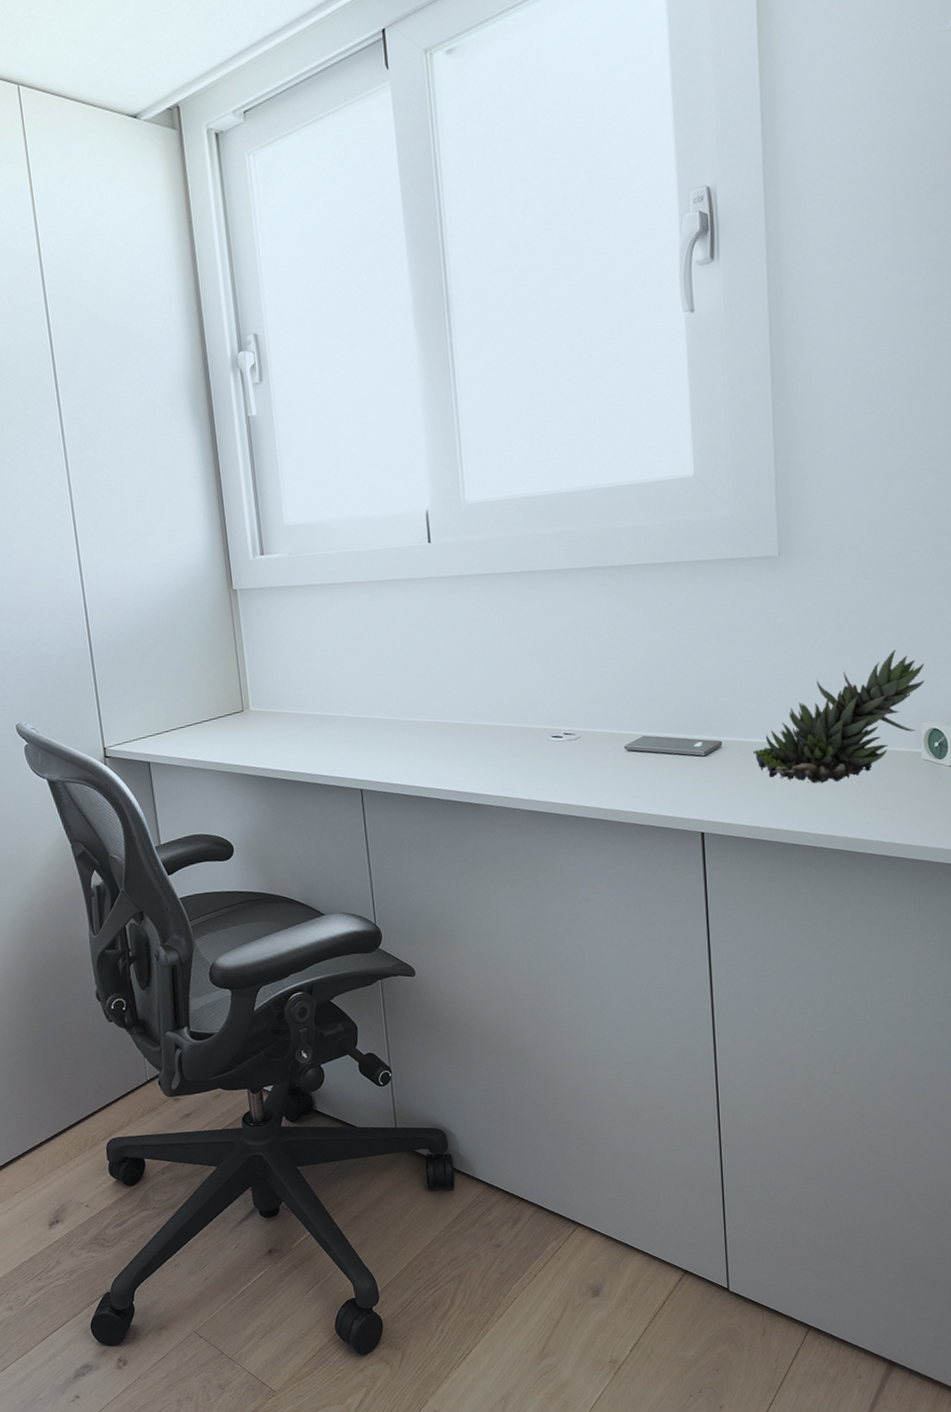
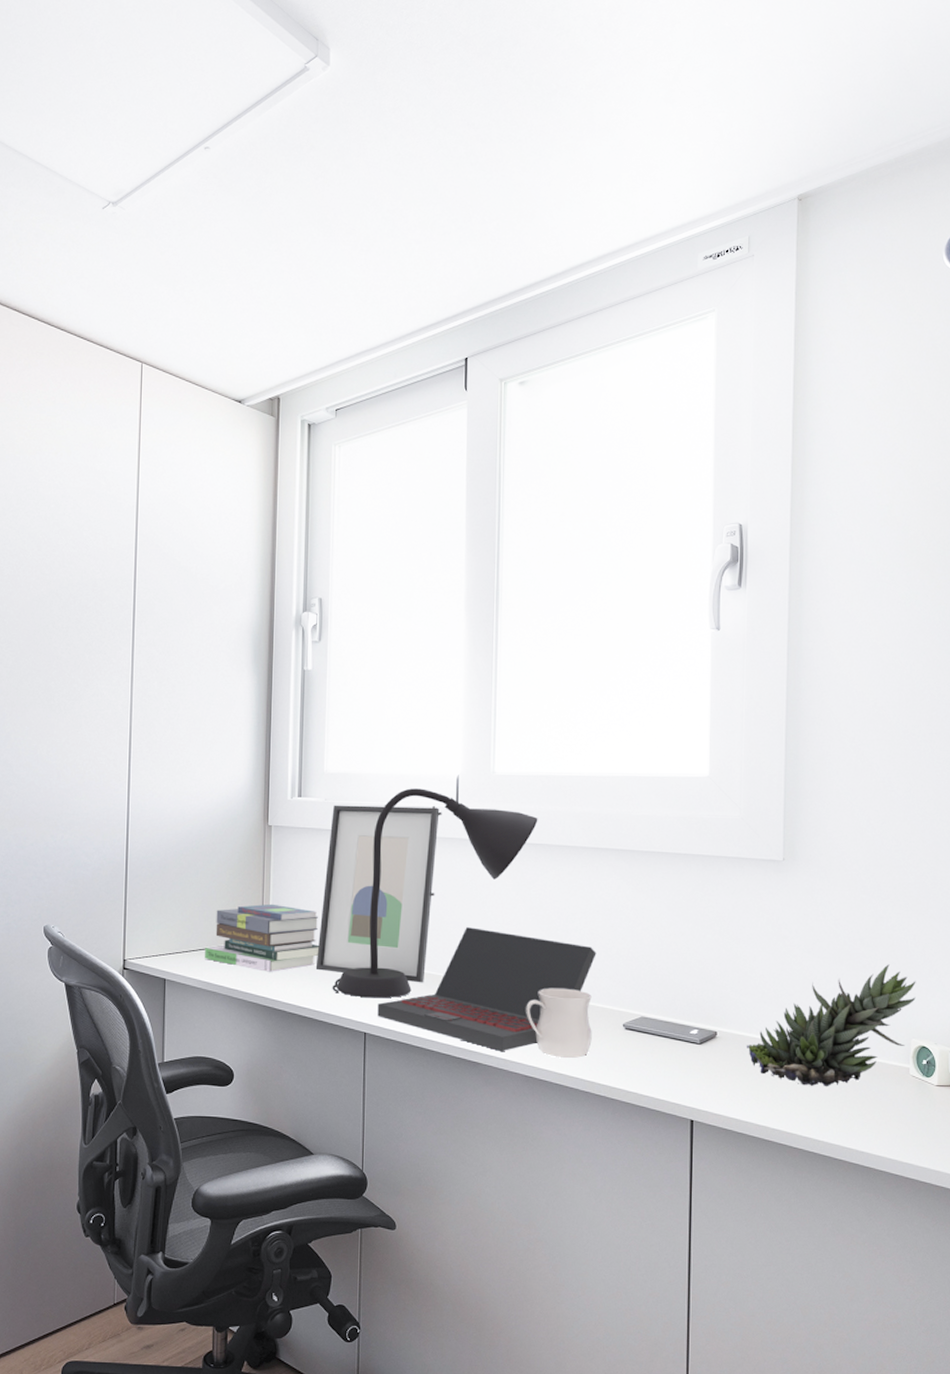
books: none [186,671,304,742] -> present [205,904,320,972]
picture frame: none [298,545,417,733] -> present [315,805,442,983]
desk lamp: none [322,529,517,754] -> present [332,788,538,998]
laptop: none [371,668,591,790] -> present [377,927,596,1051]
mug: none [523,717,594,789] -> present [526,988,592,1059]

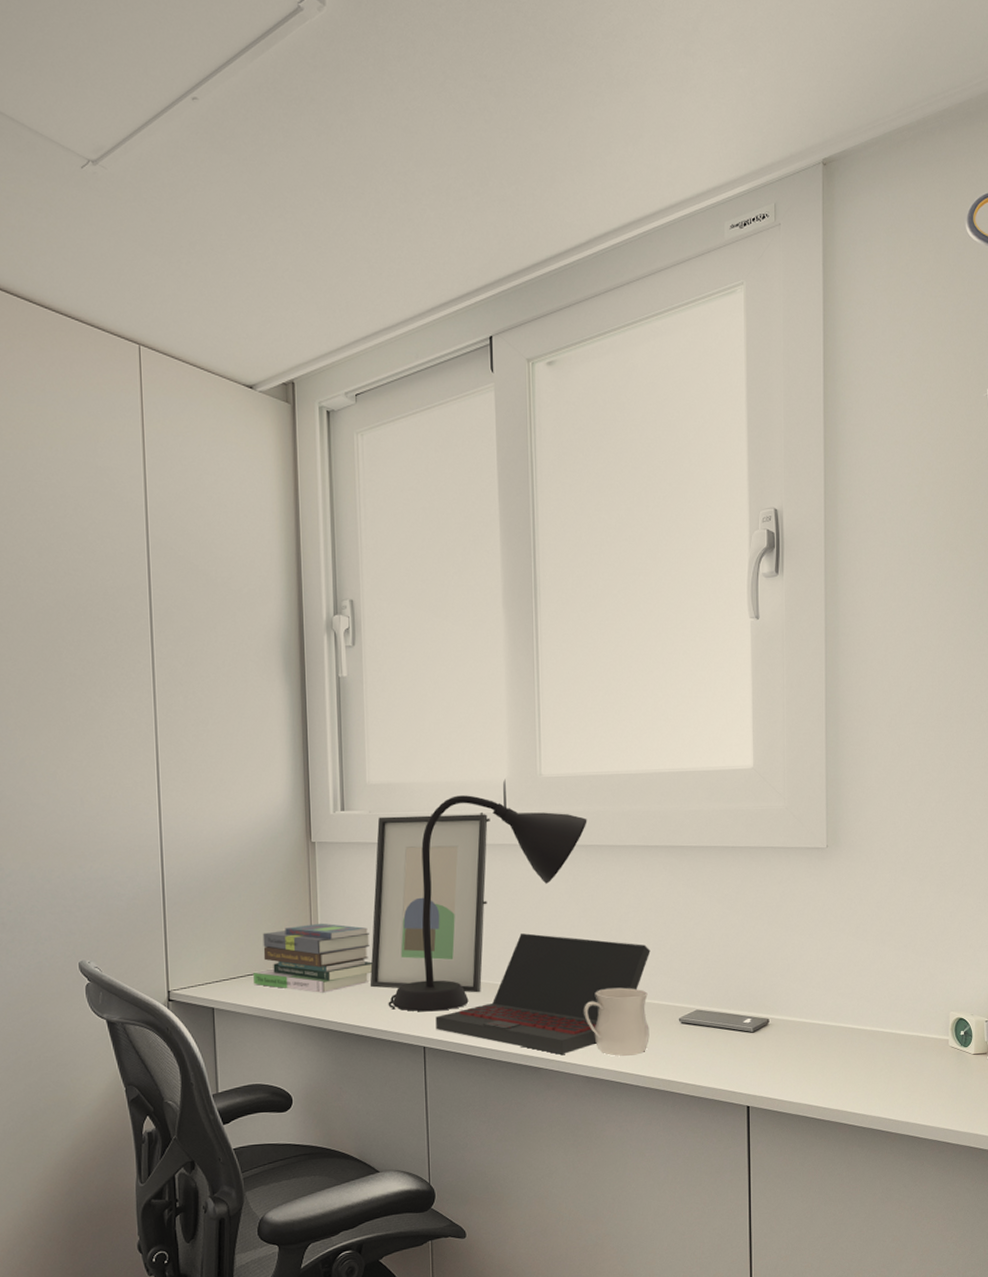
succulent plant: present [746,964,916,1087] -> none [797,942,953,1065]

